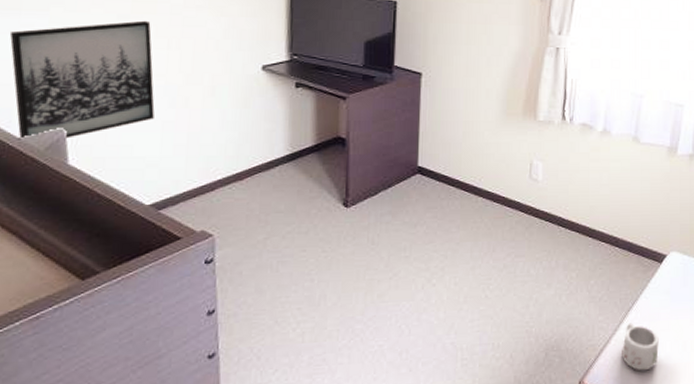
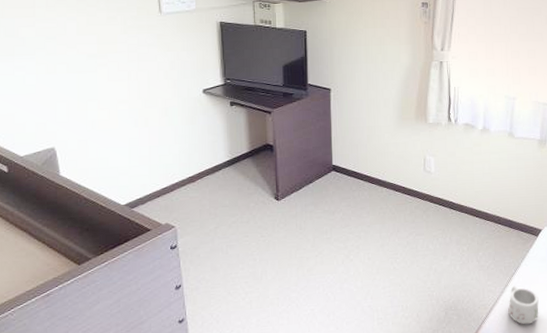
wall art: present [10,20,155,139] -> none [8,58,122,157]

